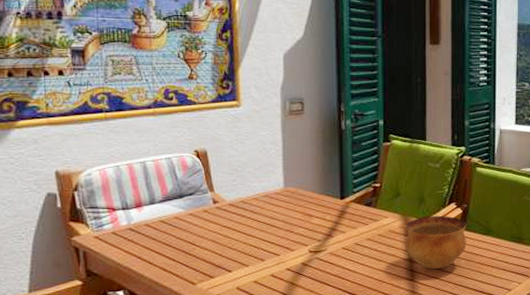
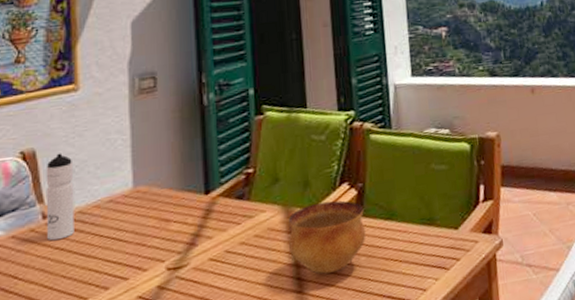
water bottle: none [215,155,238,221] -> present [46,153,74,241]

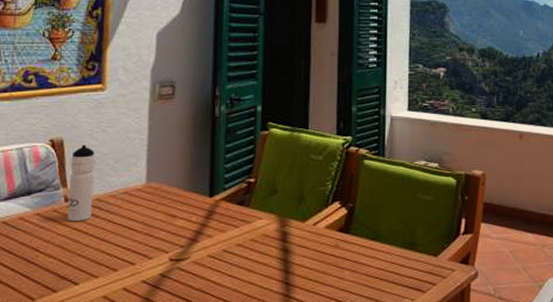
bowl: present [288,200,366,274] -> none [281,216,352,282]

